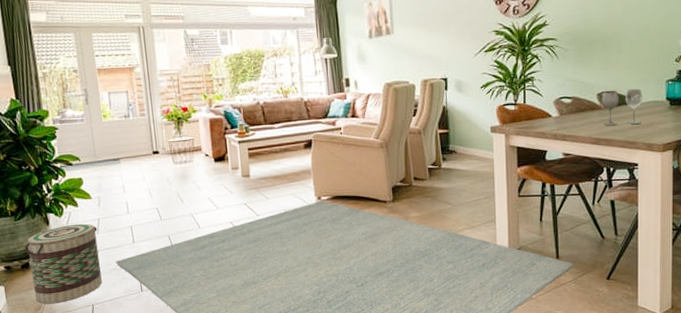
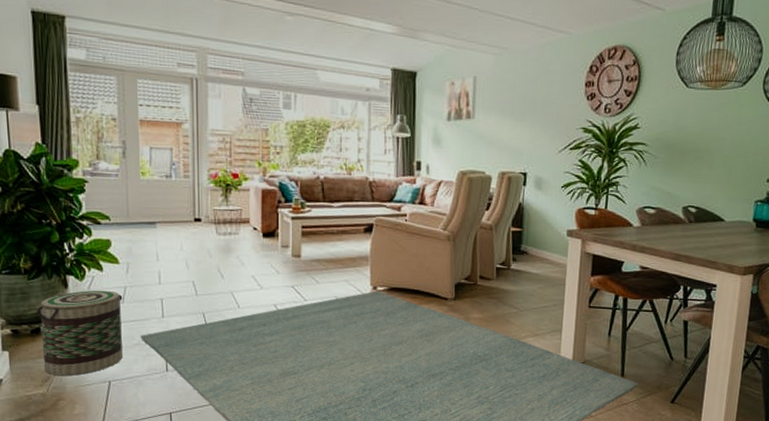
wineglass: present [602,88,643,126] -> none [685,204,729,244]

